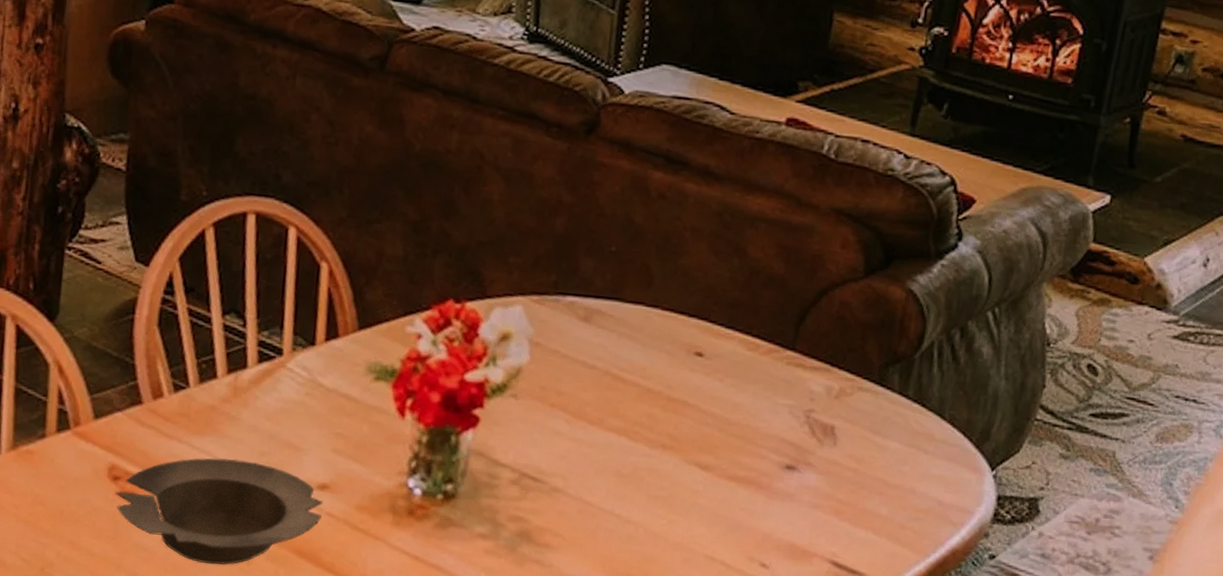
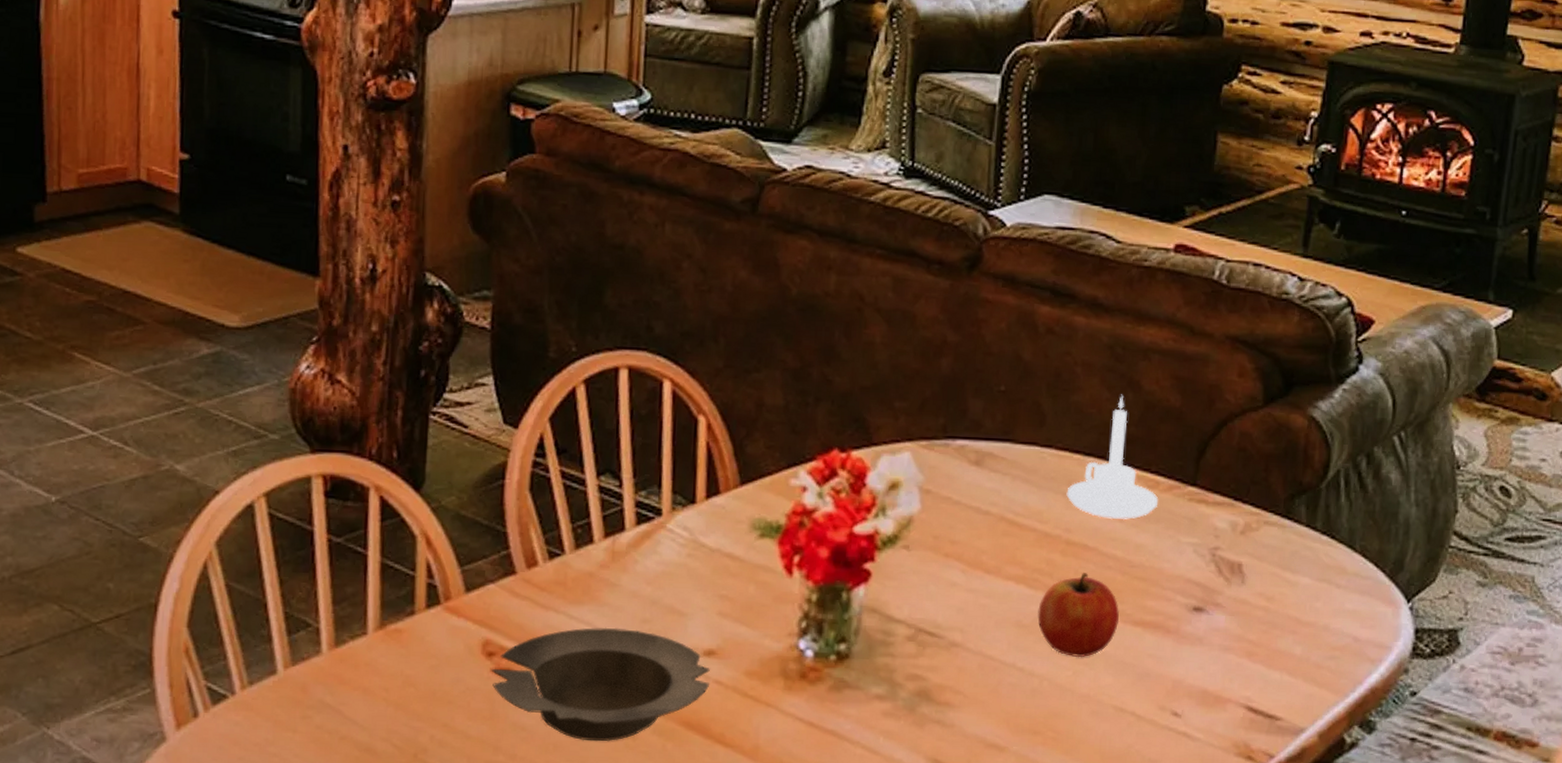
fruit: none [636,428,715,508] -> present [1037,573,1120,658]
candle holder: none [669,260,758,380] -> present [1066,394,1159,520]

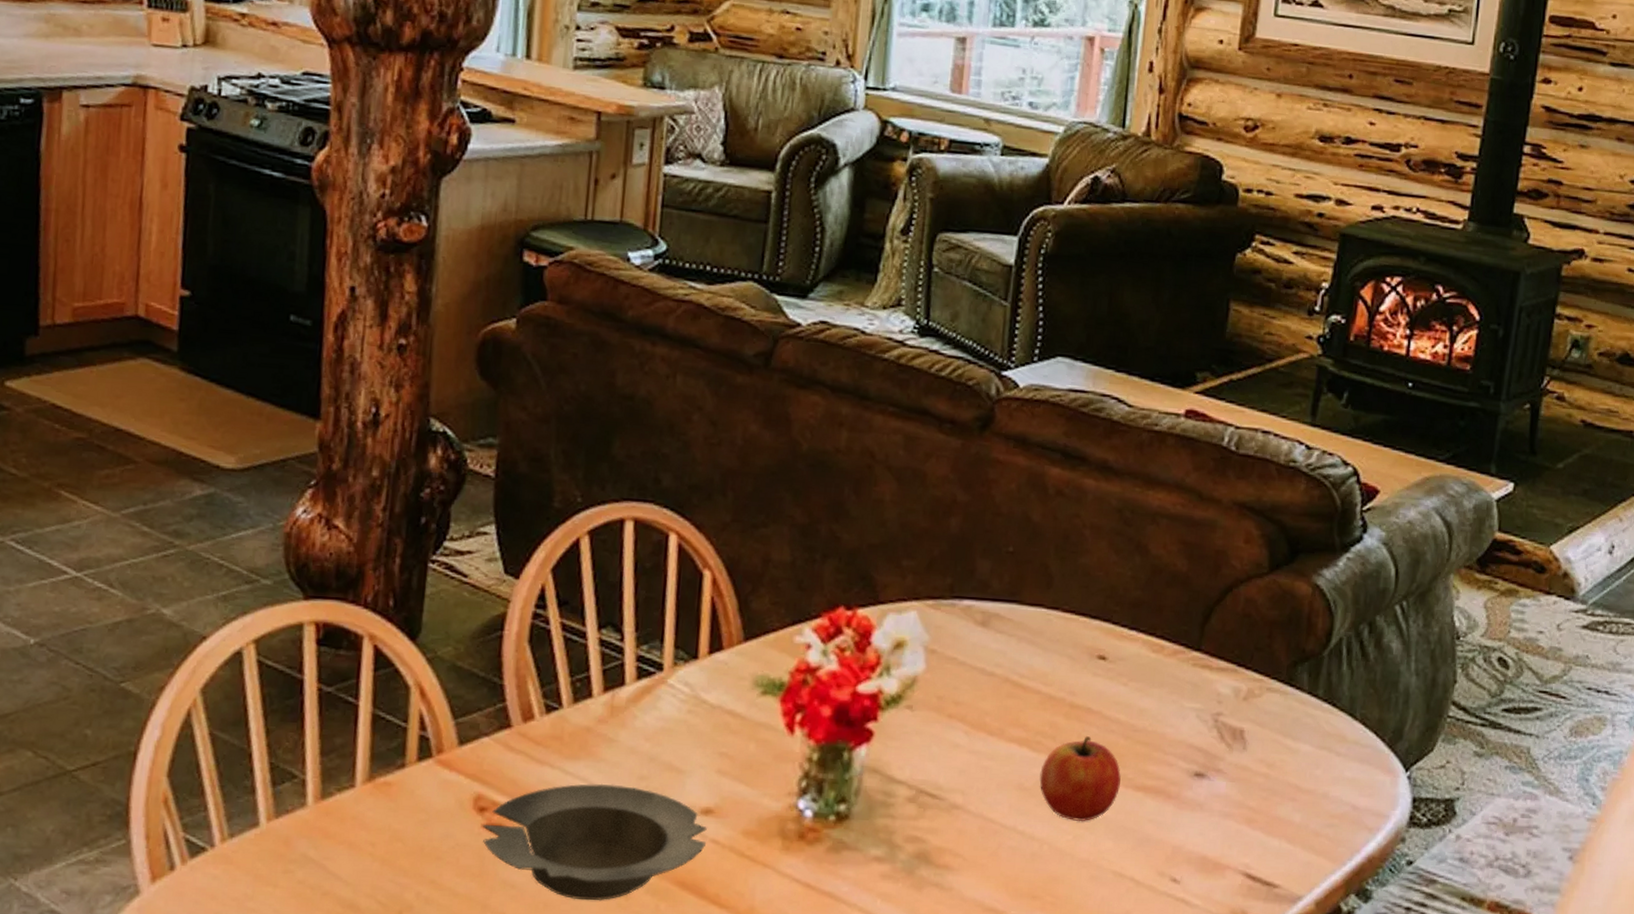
candle holder: present [1066,394,1159,520] -> none [1071,558,1163,684]

